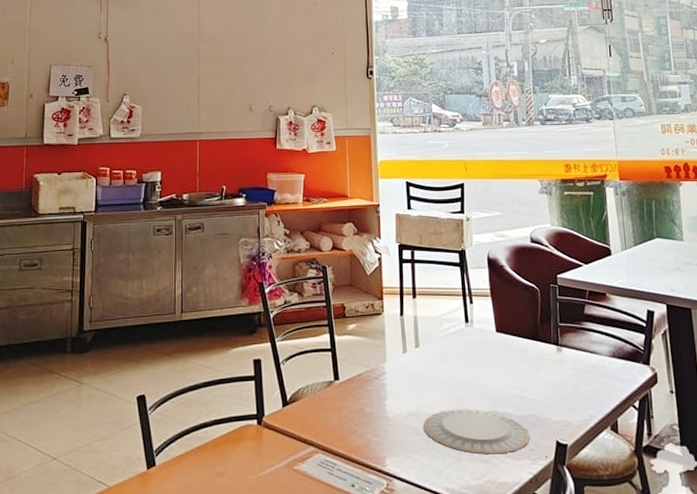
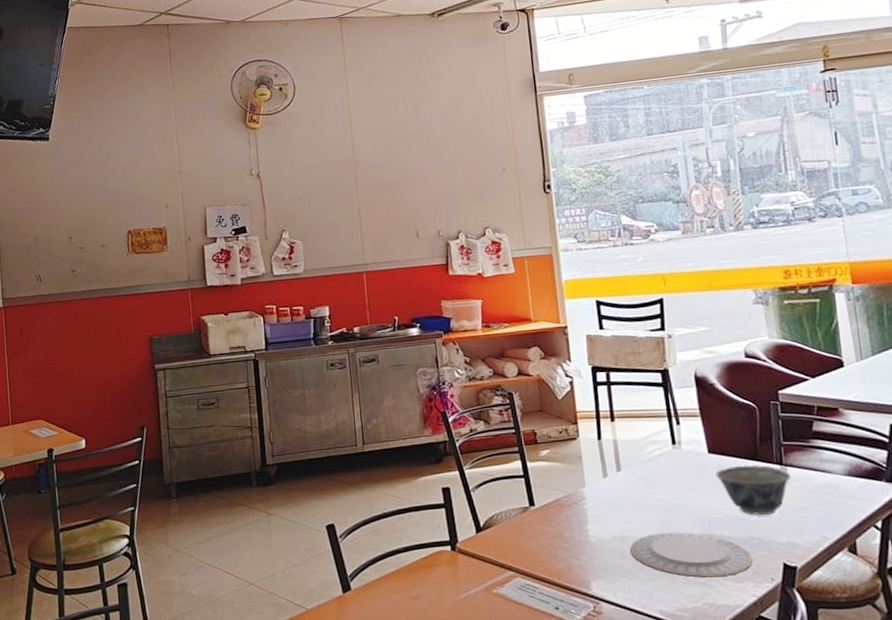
bowl: none [501,344,566,393] -> present [715,465,792,515]

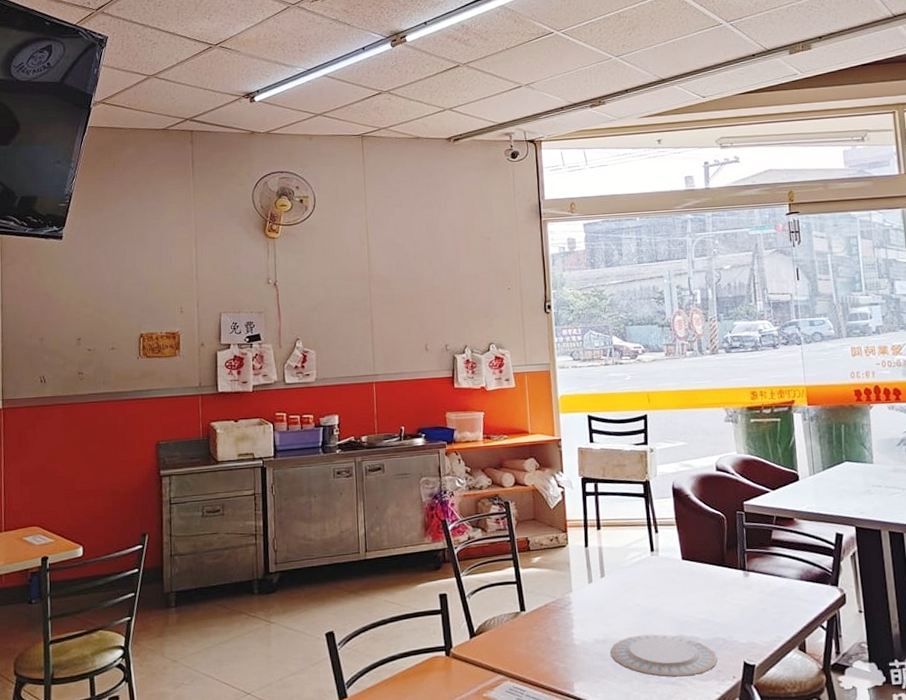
bowl: present [715,465,792,515] -> none [687,570,753,617]

